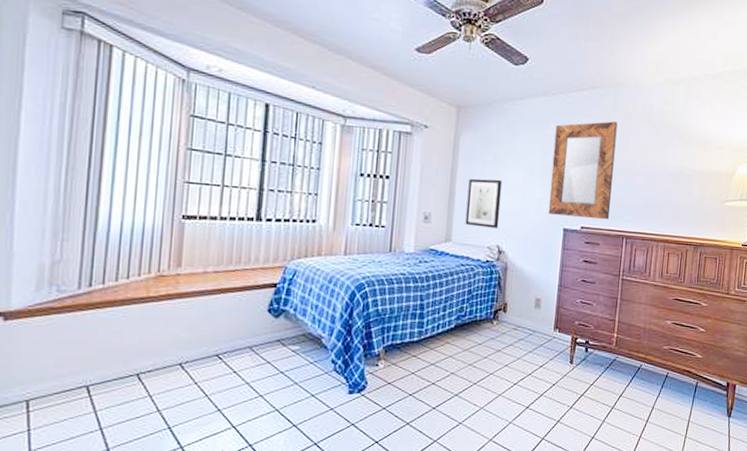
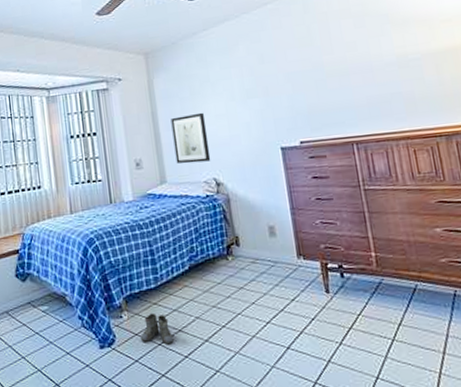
boots: none [393,364,426,396] -> present [141,312,174,345]
home mirror: present [548,121,618,219] -> none [246,26,331,136]

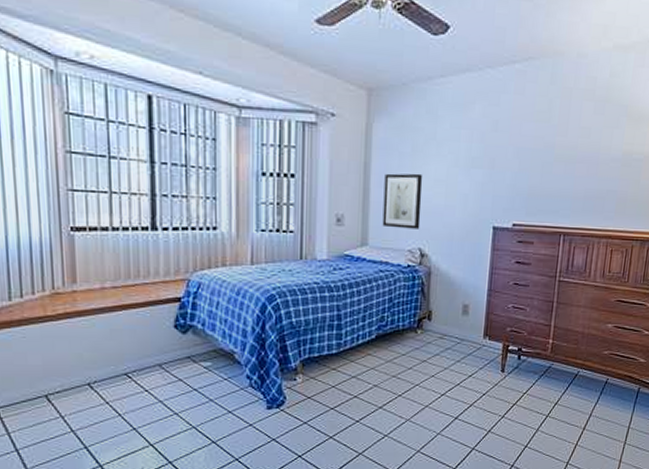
boots: present [141,312,174,345] -> none [313,378,348,409]

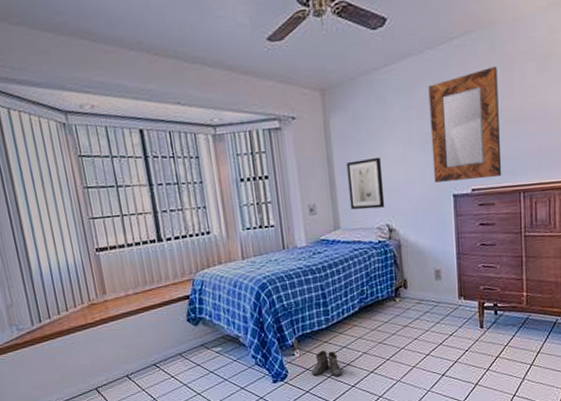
boots: none [313,378,348,409] -> present [312,350,342,377]
home mirror: none [475,99,556,214] -> present [428,67,502,183]

